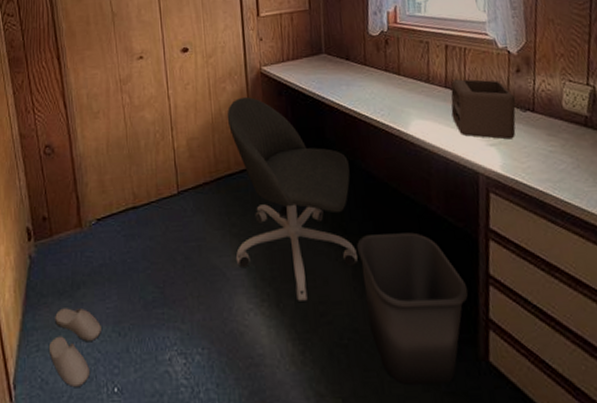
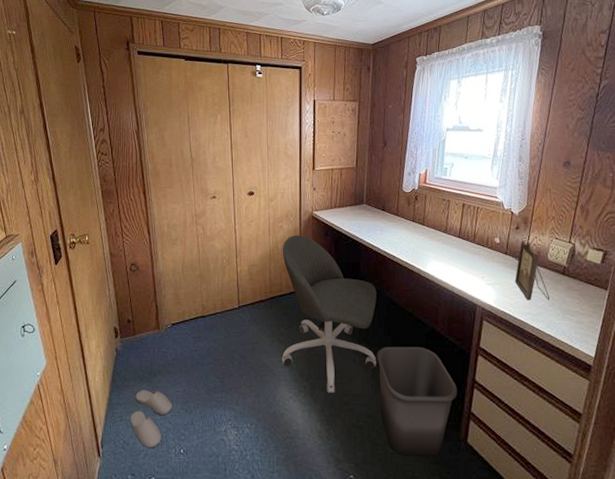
desk organizer: present [450,79,516,140] -> none [461,232,513,281]
photo frame: none [523,85,572,163] -> present [514,240,549,300]

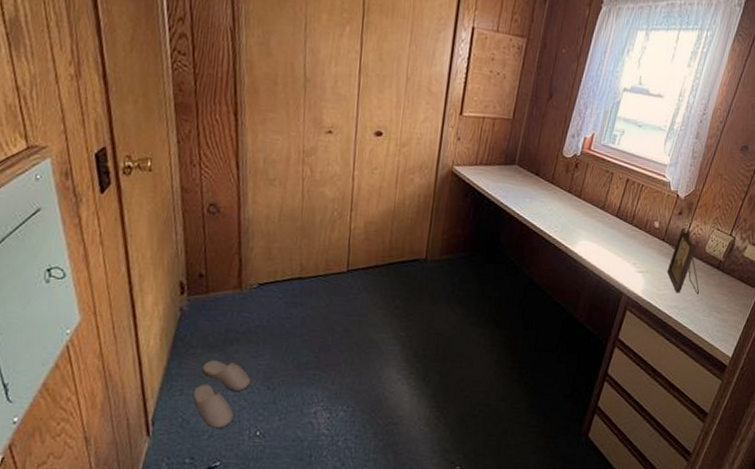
office chair: present [281,234,377,393] -> none [393,191,515,378]
waste bin: present [376,347,458,457] -> none [500,331,588,450]

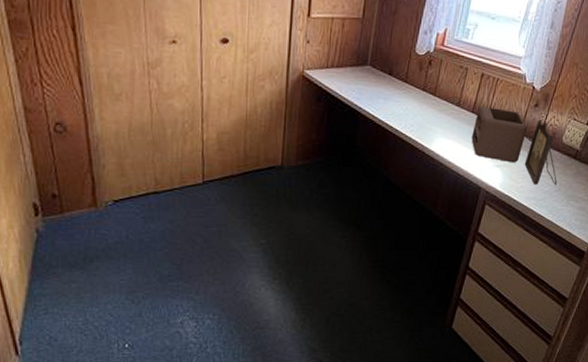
slippers: present [192,360,251,428] -> none [57,278,114,343]
desk organizer: none [614,211,671,270] -> present [471,106,528,163]

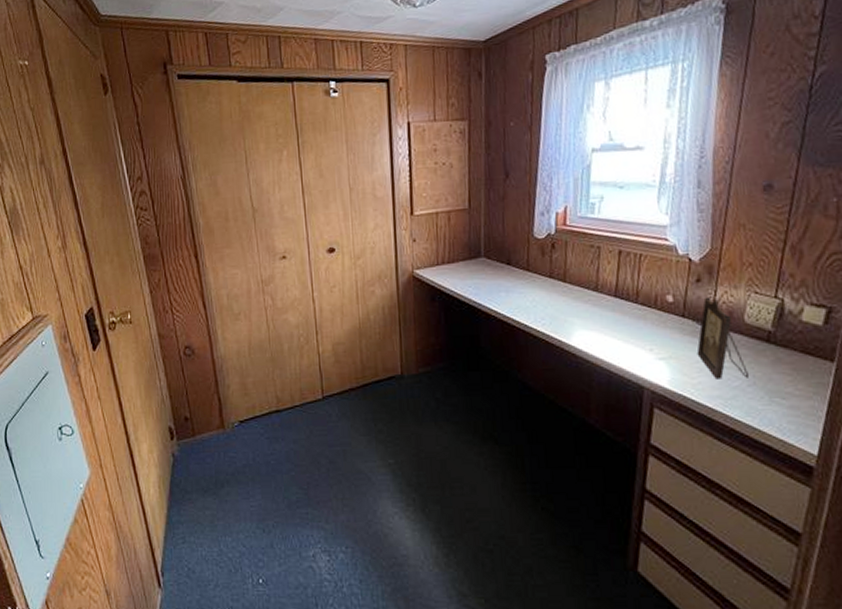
desk organizer: present [471,106,528,163] -> none [619,288,693,354]

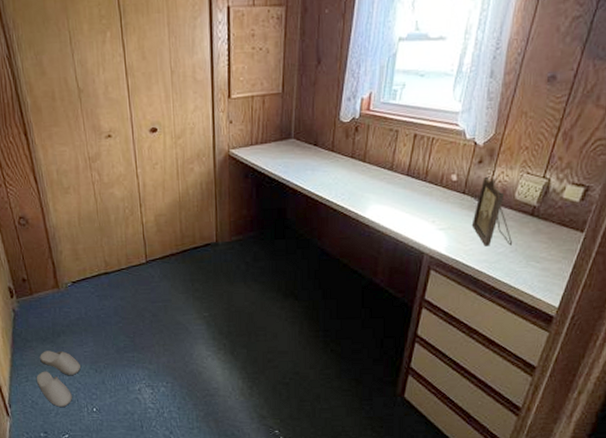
slippers: none [194,504,246,576] -> present [36,351,81,407]

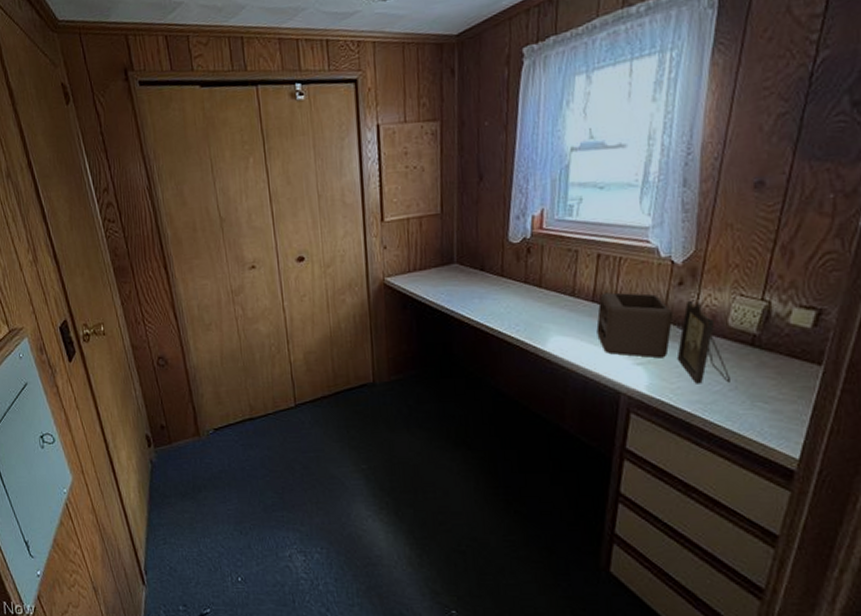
slippers: present [36,351,81,407] -> none [174,508,224,575]
desk organizer: none [409,168,472,225] -> present [596,292,674,359]

